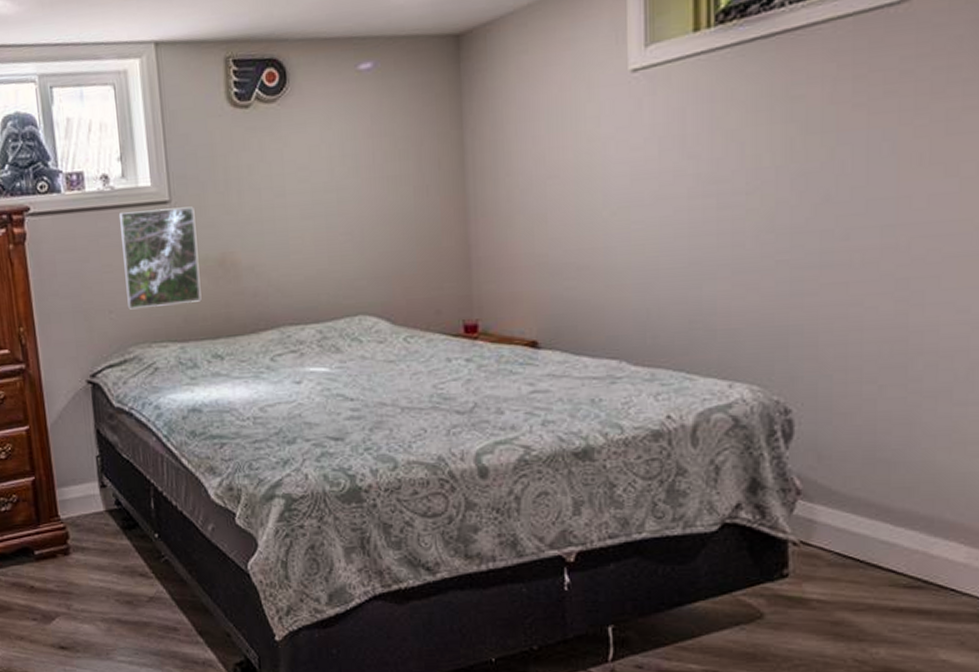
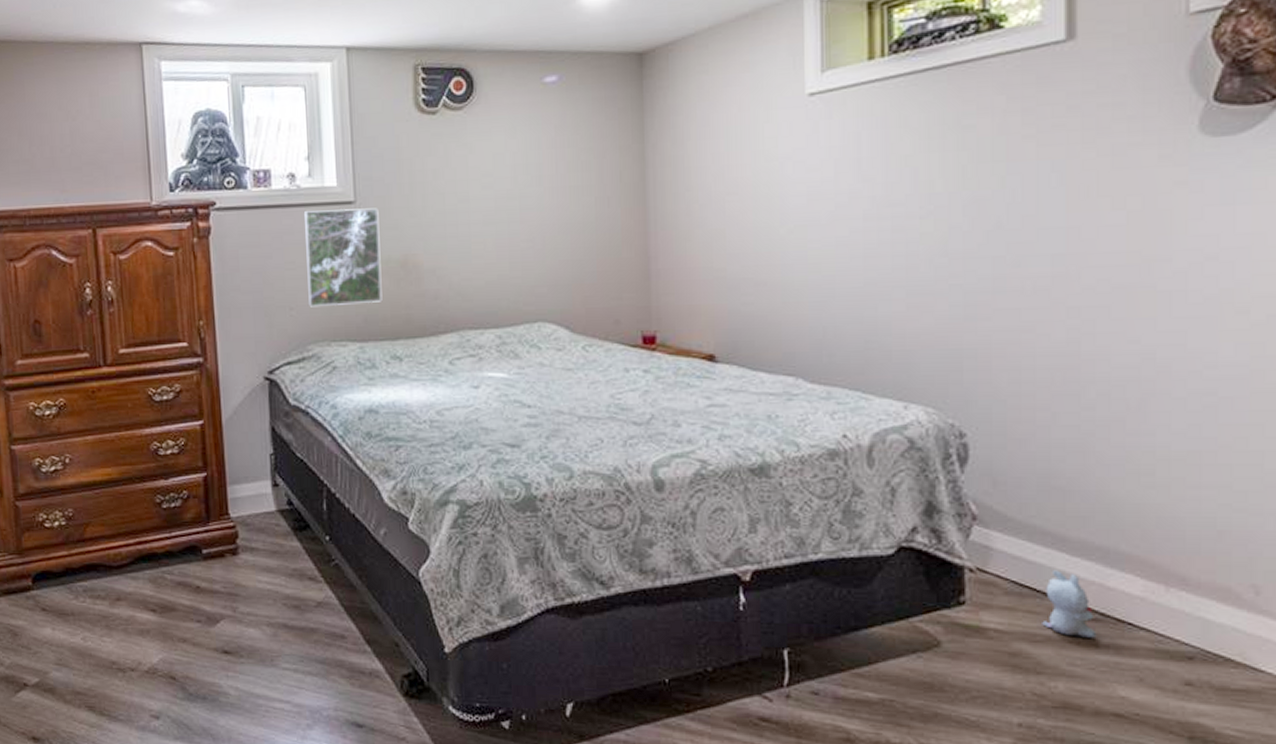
plush toy: none [865,540,919,606] -> present [1042,570,1097,640]

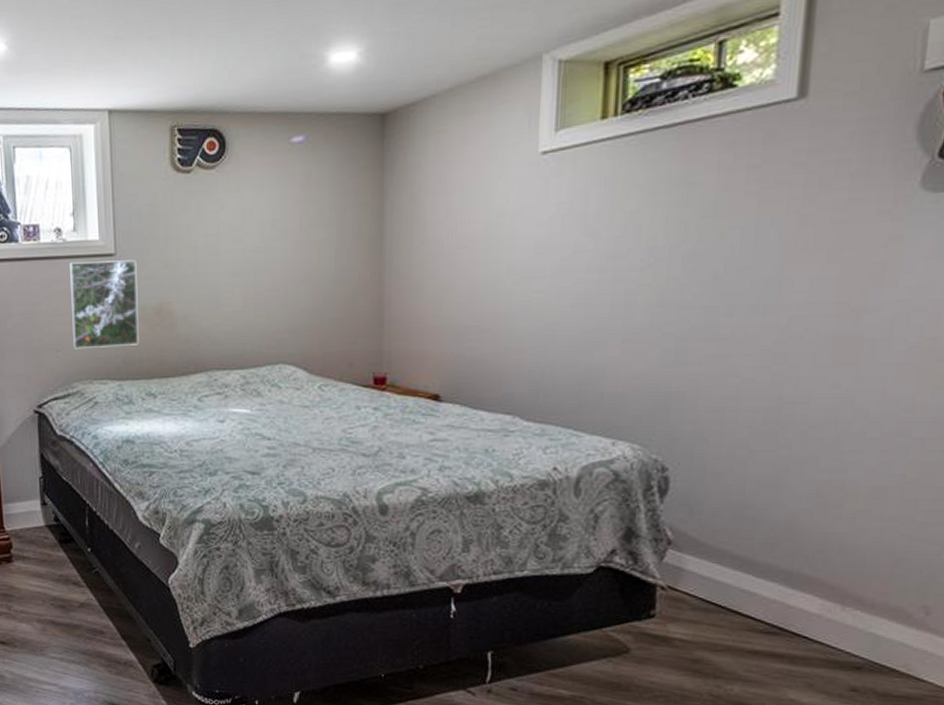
plush toy: present [1042,570,1097,640] -> none [724,589,774,650]

